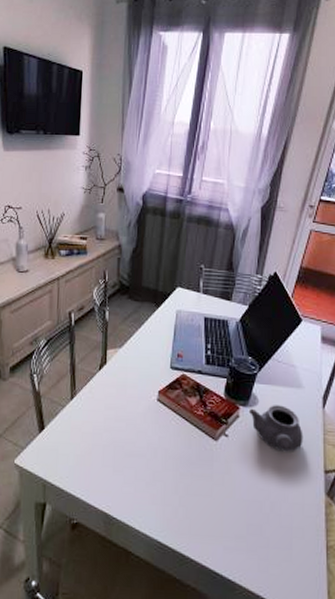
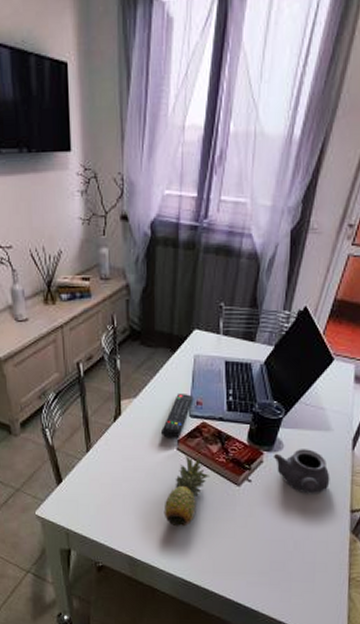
remote control: none [142,346,175,389] -> present [160,394,194,438]
fruit: none [142,406,189,482] -> present [164,455,211,527]

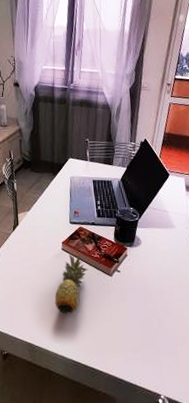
remote control: present [160,394,194,438] -> none [48,206,72,241]
teapot: present [273,449,330,494] -> none [134,243,179,279]

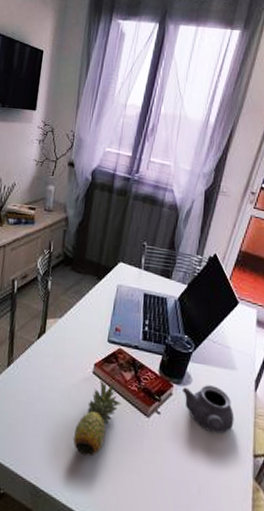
teapot: none [134,243,179,279] -> present [181,385,235,434]

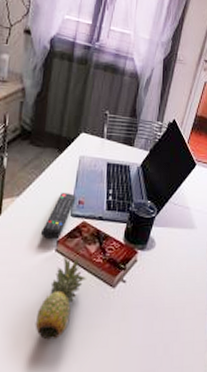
remote control: none [79,319,113,362] -> present [40,193,76,239]
teapot: present [181,385,235,434] -> none [146,246,195,292]

